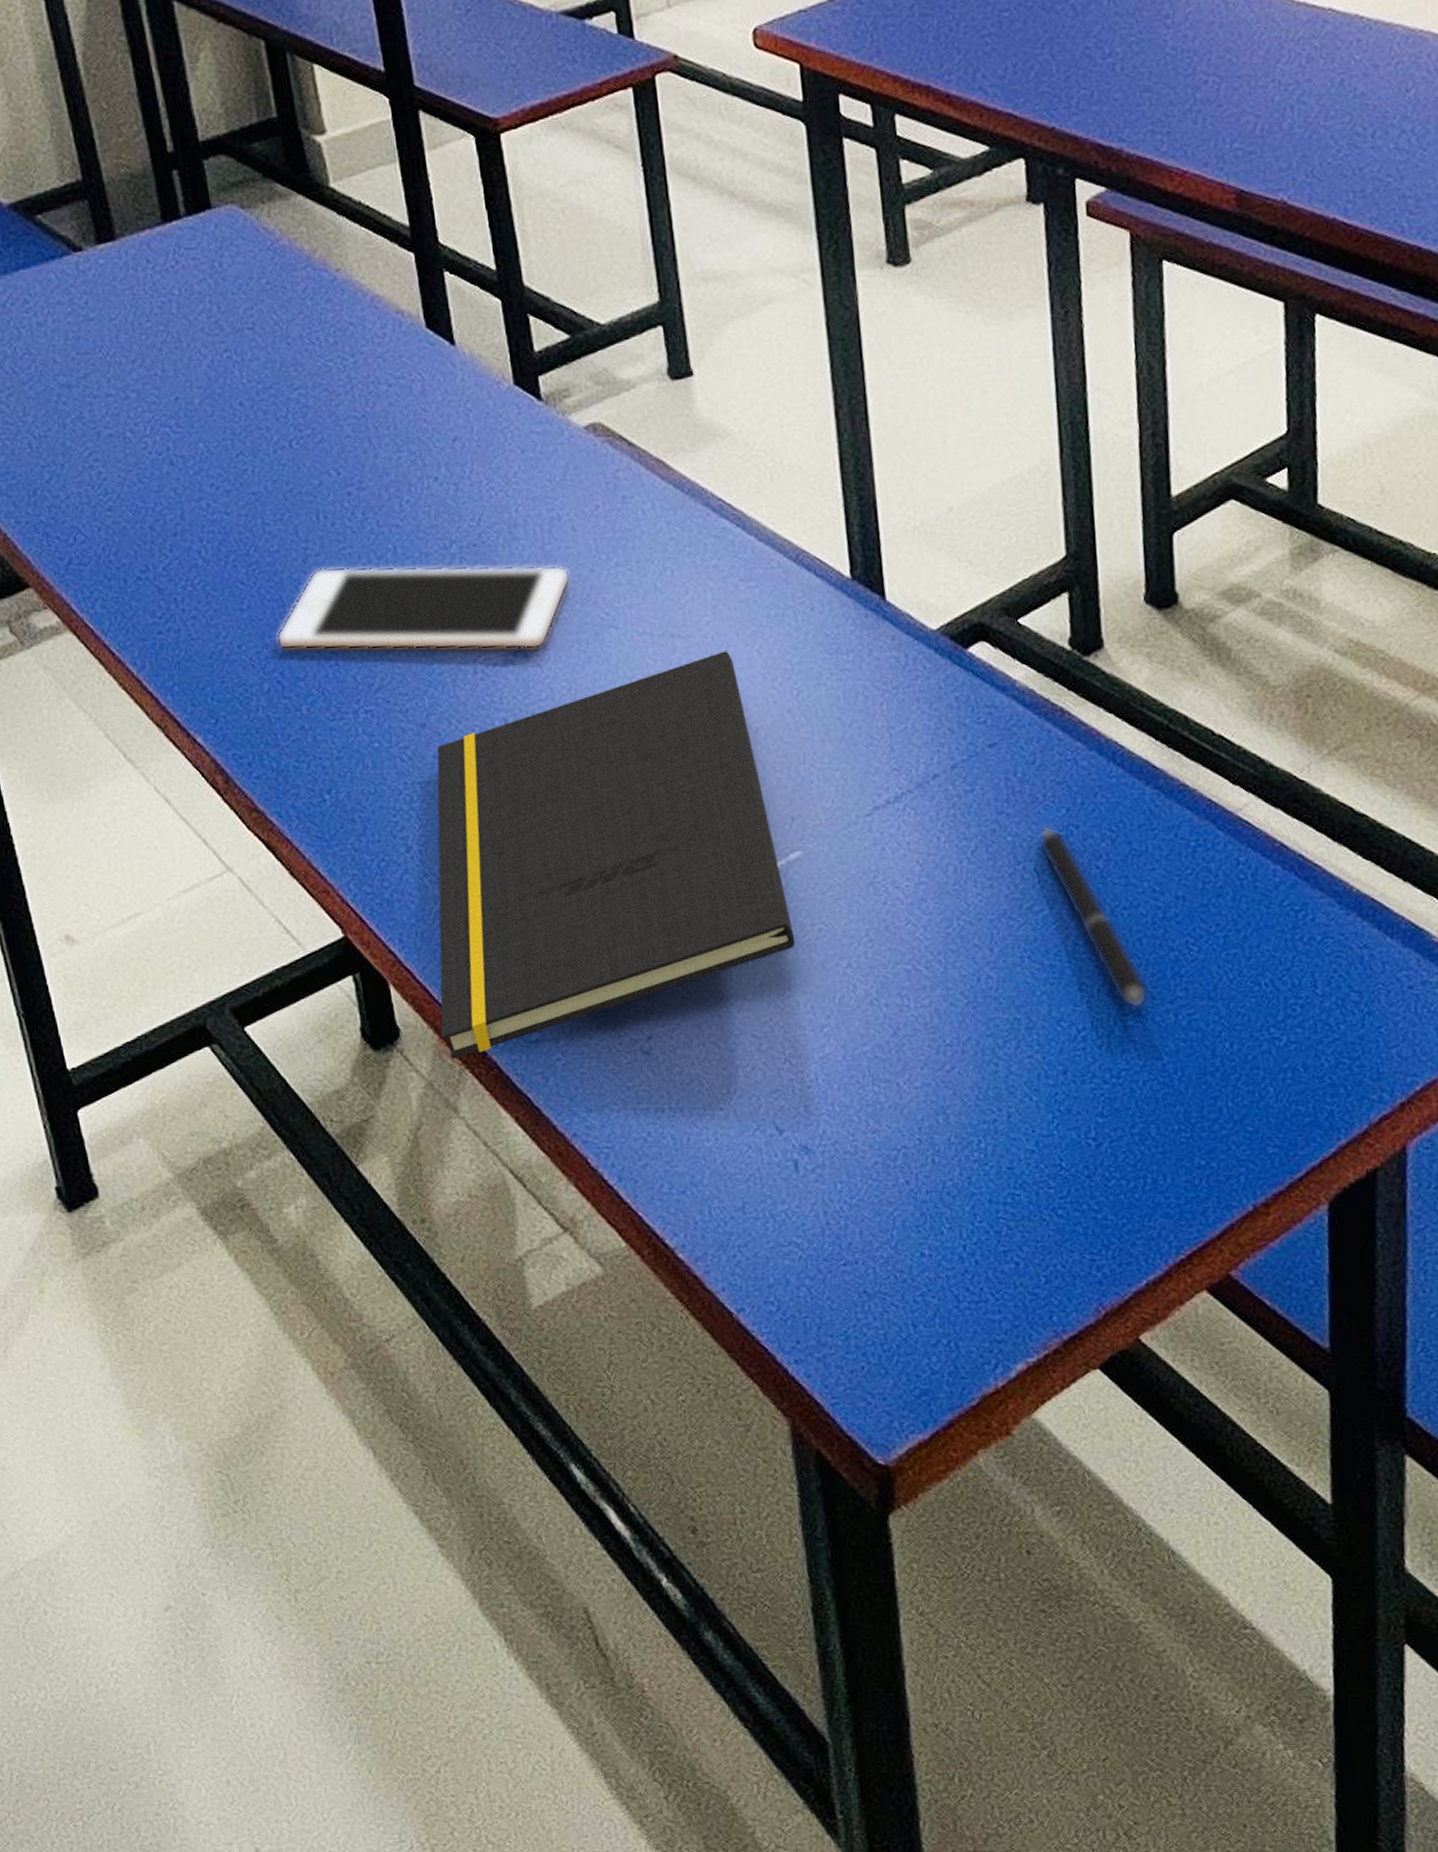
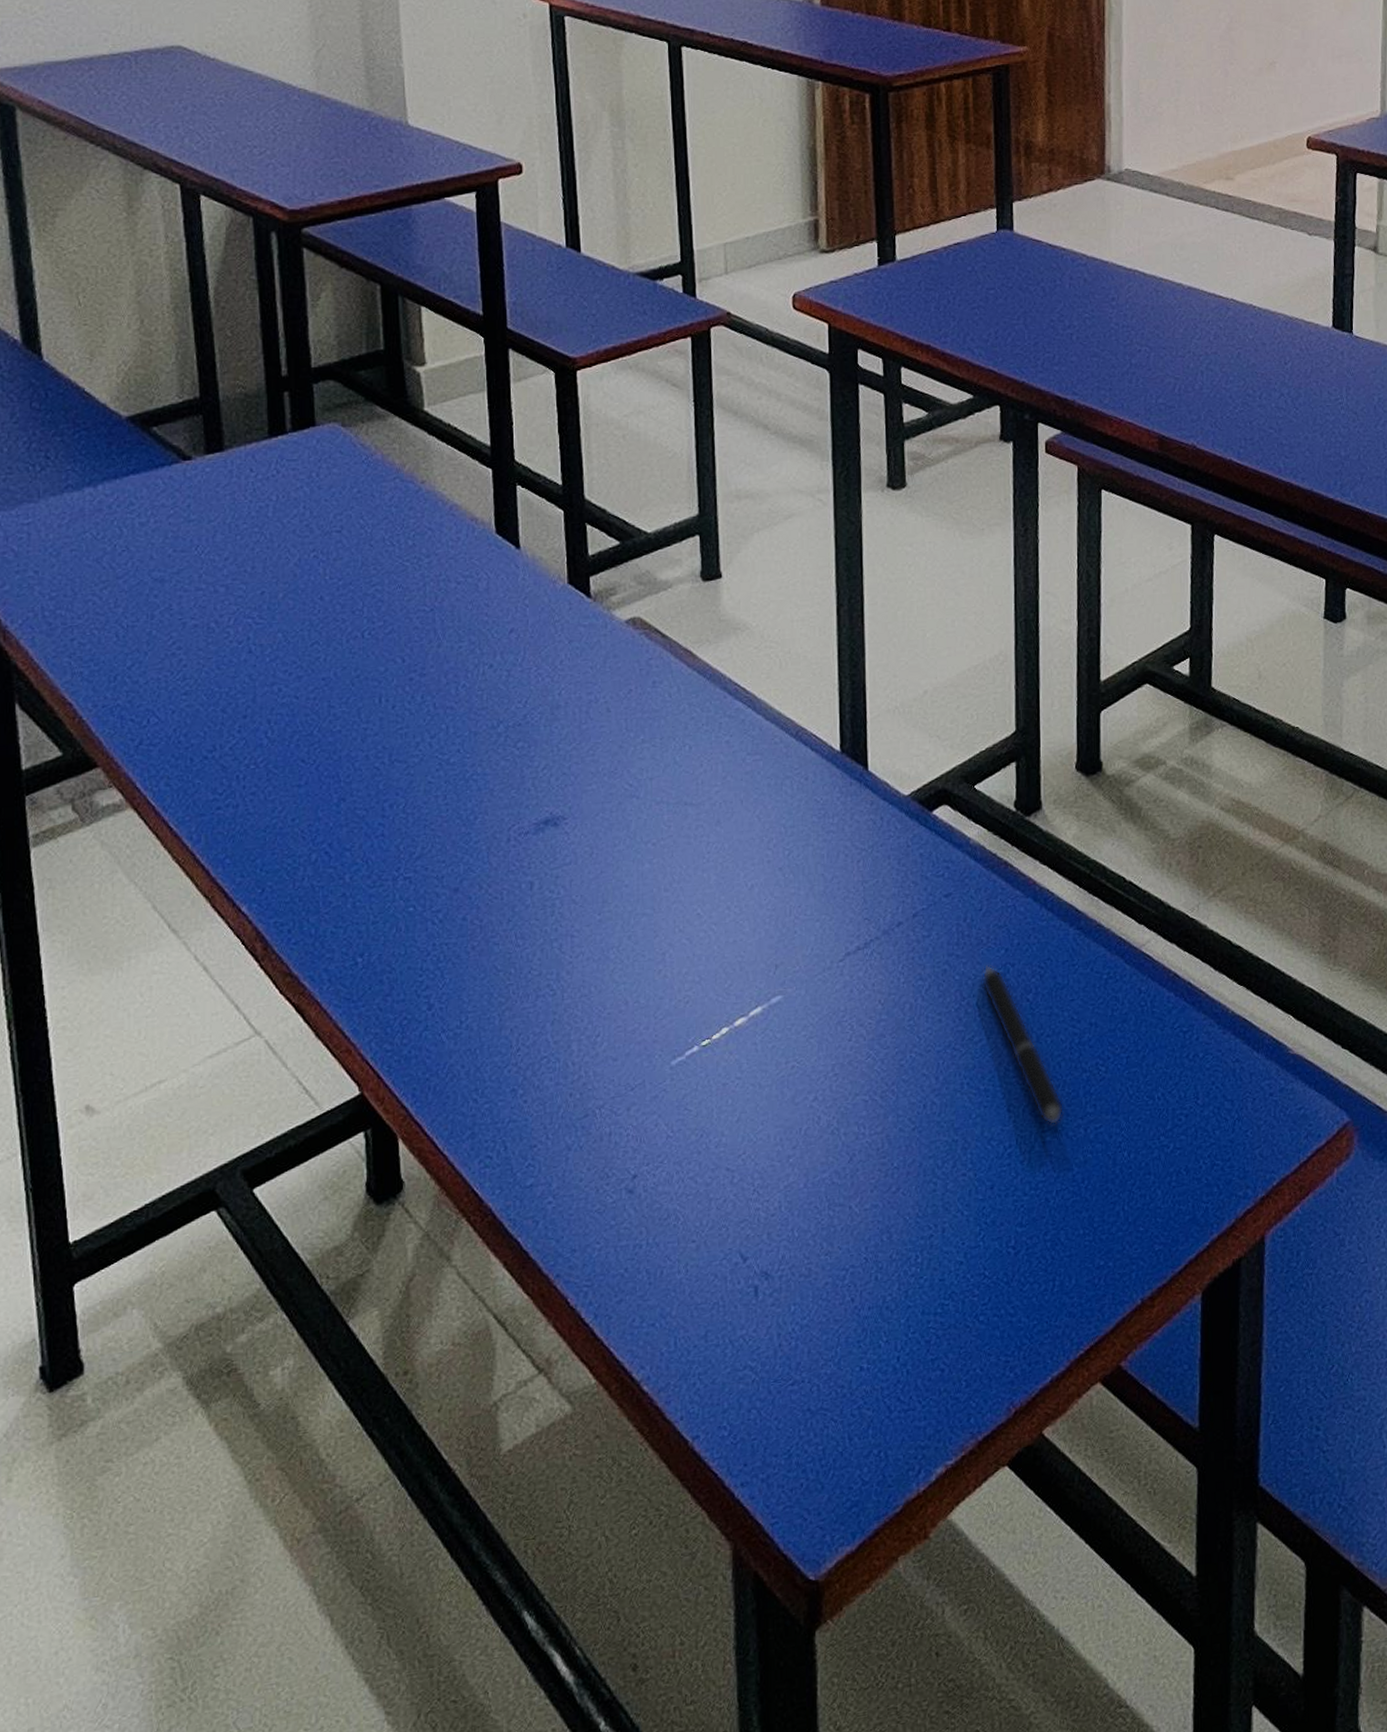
cell phone: present [276,565,570,650] -> none [329,742,601,822]
notepad: present [437,651,796,1060] -> none [443,817,771,1209]

